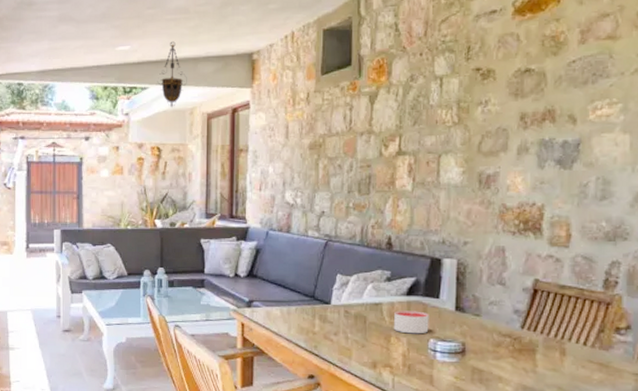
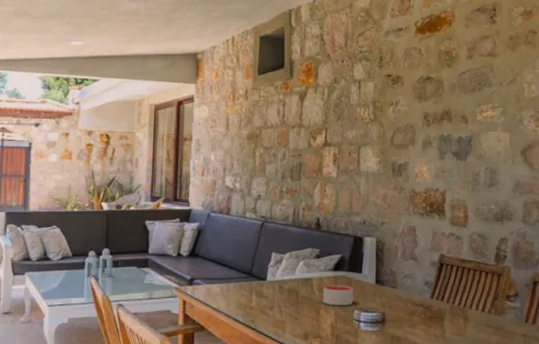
hanging lantern: present [157,41,187,108] -> none [108,39,137,99]

